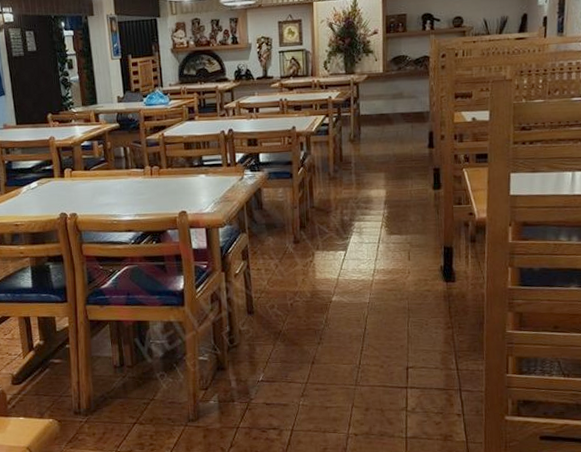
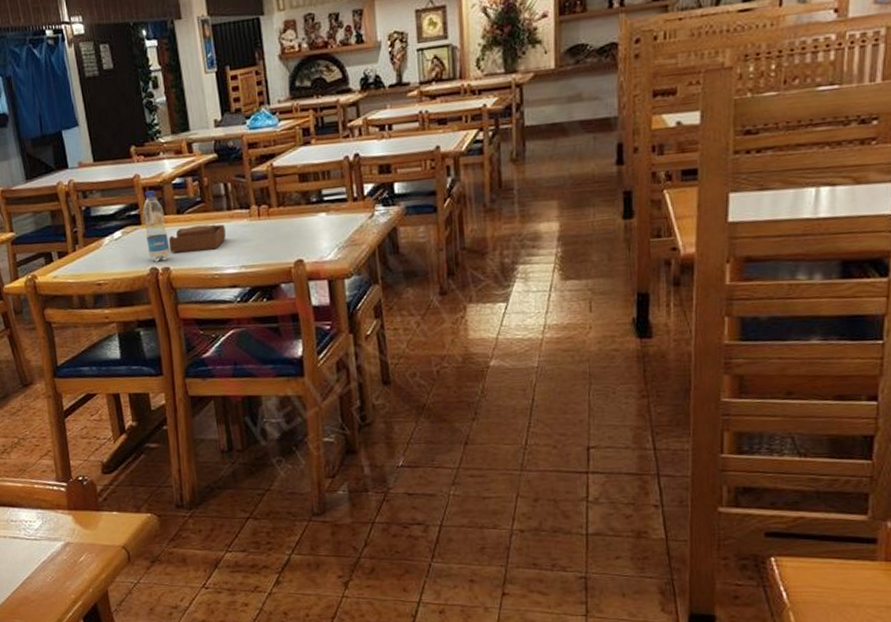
bottle: none [56,150,77,208] -> present [142,190,170,262]
napkin holder: none [76,180,124,202] -> present [168,224,226,253]

